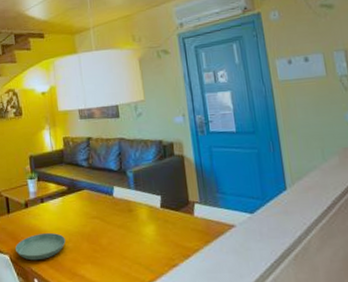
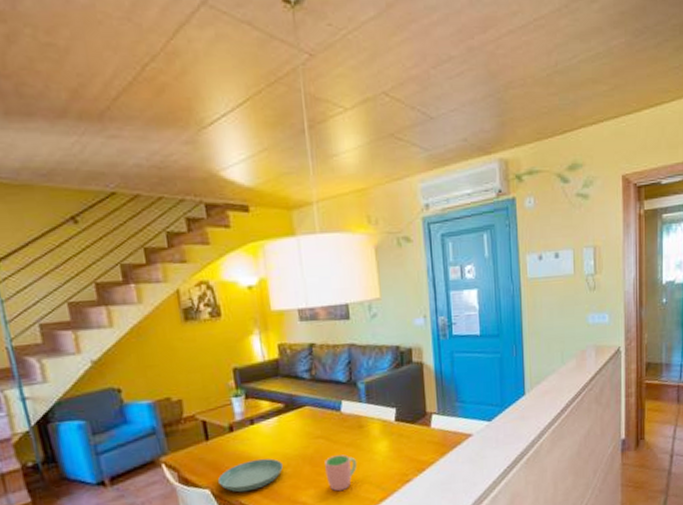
cup: none [100,235,128,269] -> present [325,454,358,492]

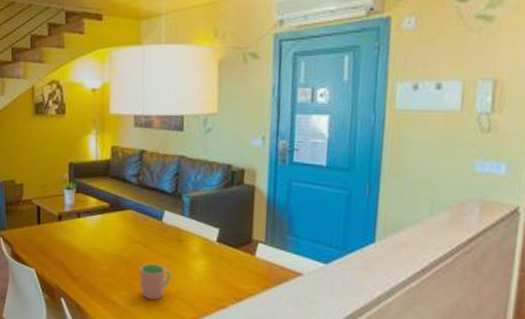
saucer: present [218,458,283,493] -> none [43,251,100,280]

